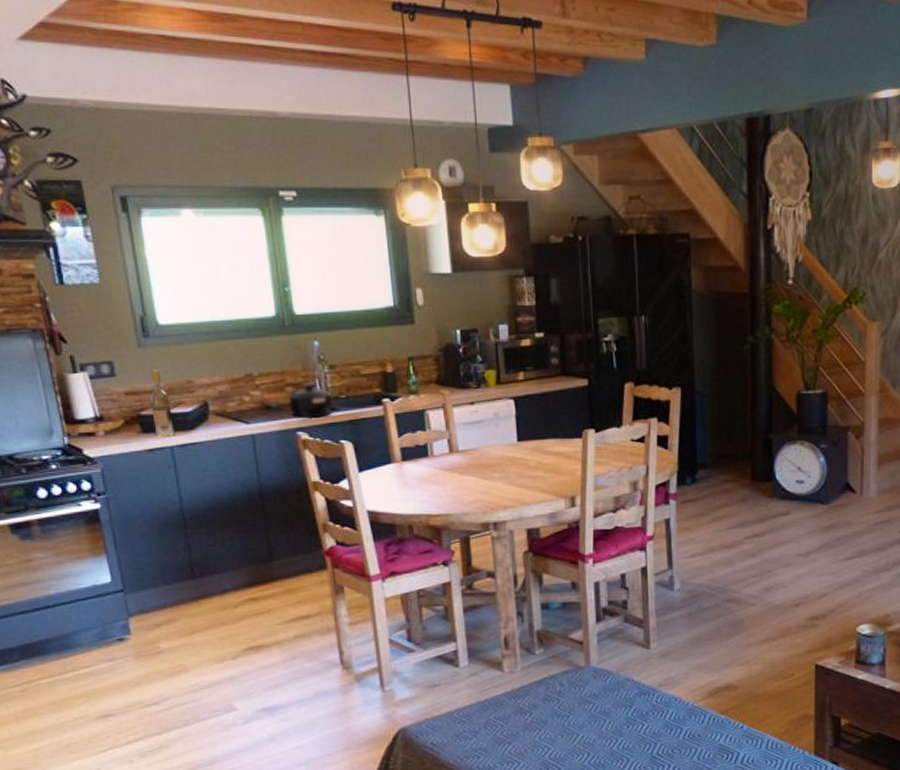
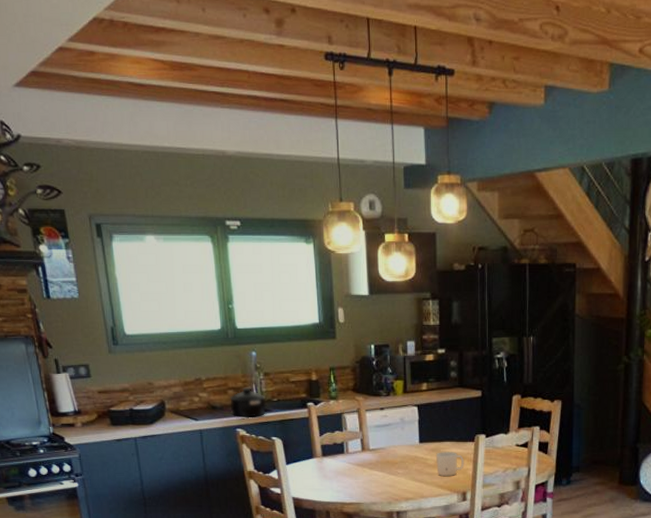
bottle: present [150,370,175,438] -> none [118,373,138,430]
mug: none [537,450,572,480] -> present [435,452,465,477]

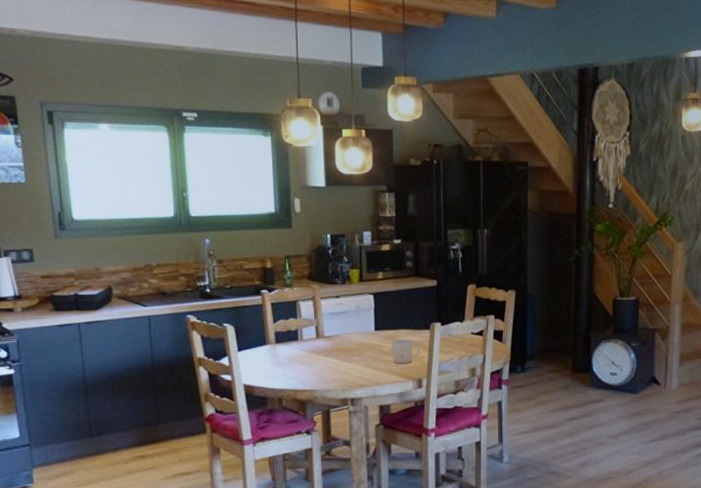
saucepan: present [230,387,267,418] -> none [181,274,219,305]

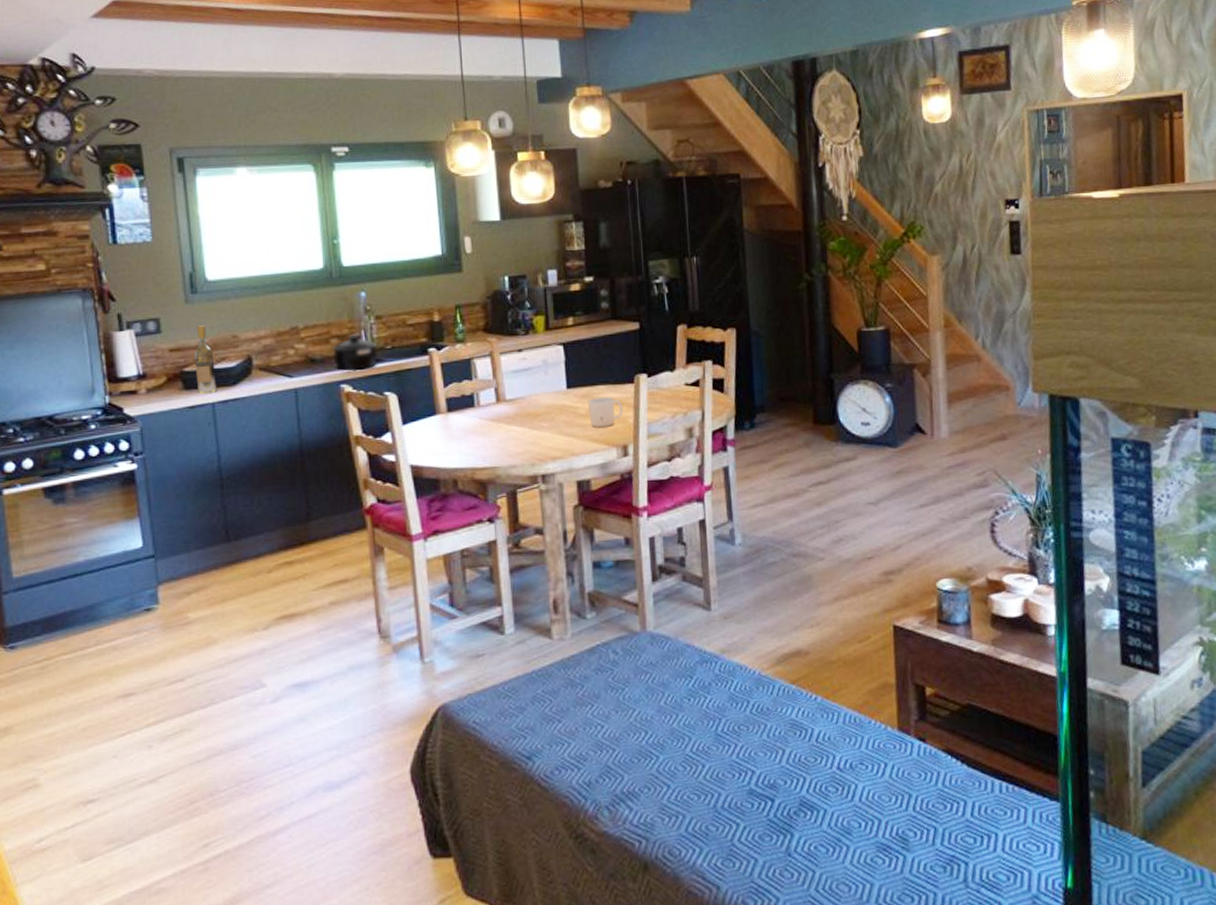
bottle: none [63,258,82,316] -> present [195,325,217,395]
saucepan: none [181,274,219,305] -> present [333,334,378,372]

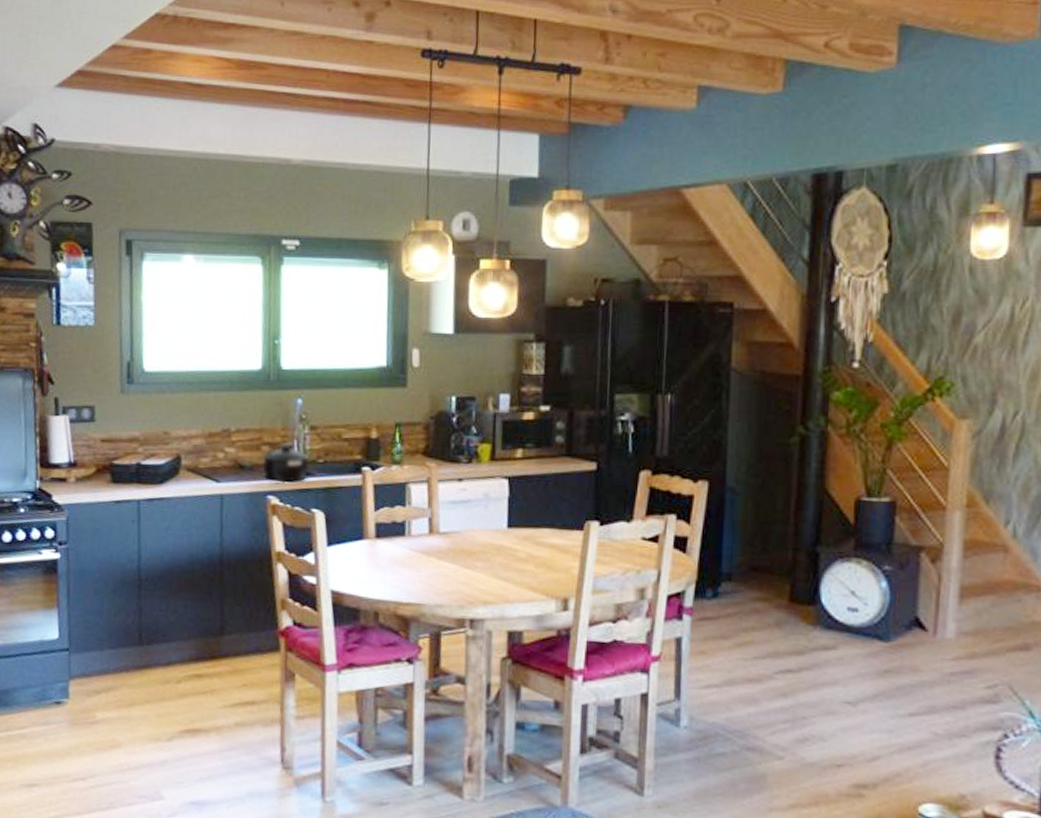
bottle: present [195,325,217,395] -> none [124,418,144,491]
mug: present [587,397,624,428] -> none [528,541,569,576]

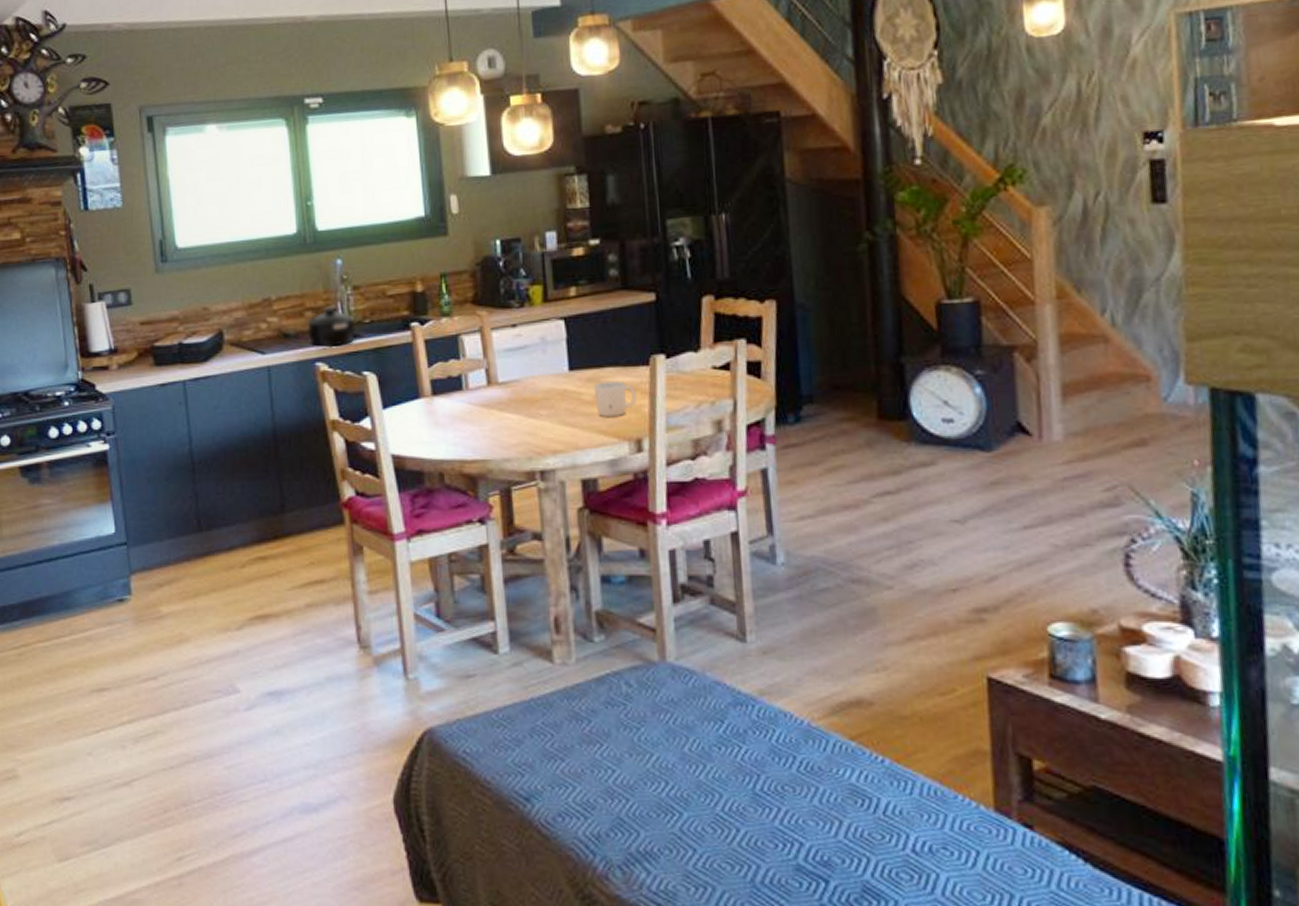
mug: none [528,541,569,576] -> present [593,381,637,418]

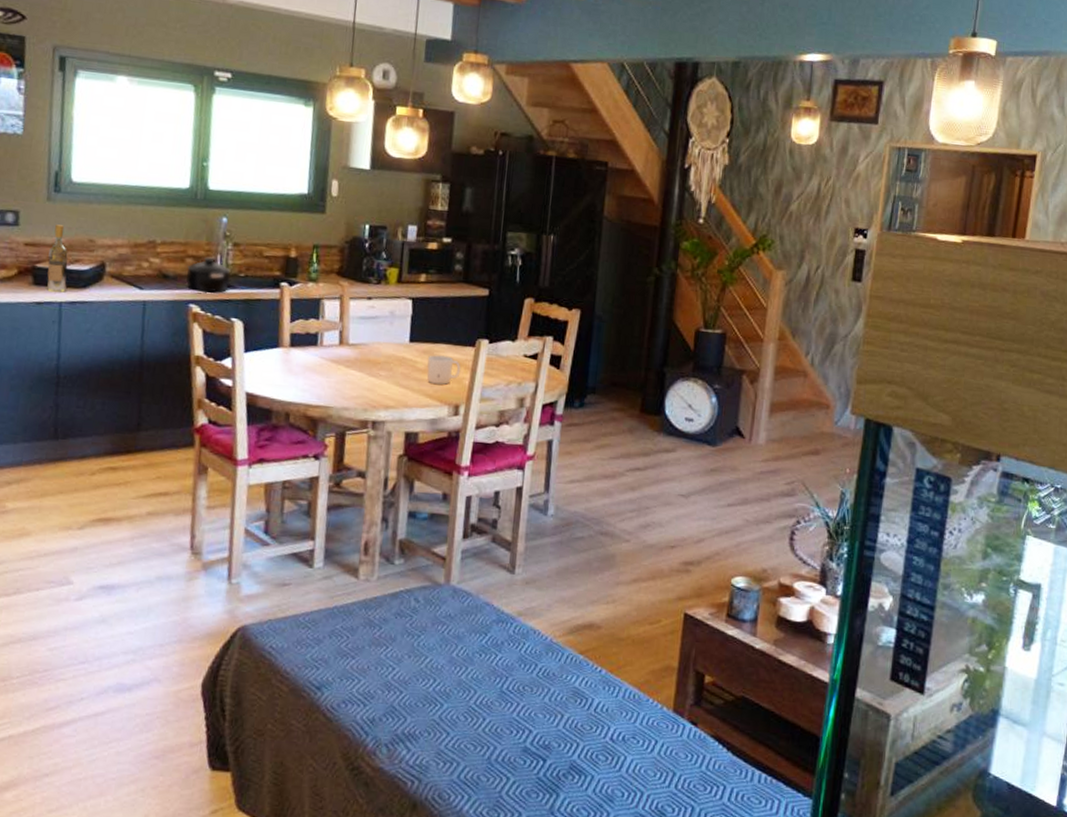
bottle: none [165,297,188,372] -> present [47,224,68,293]

